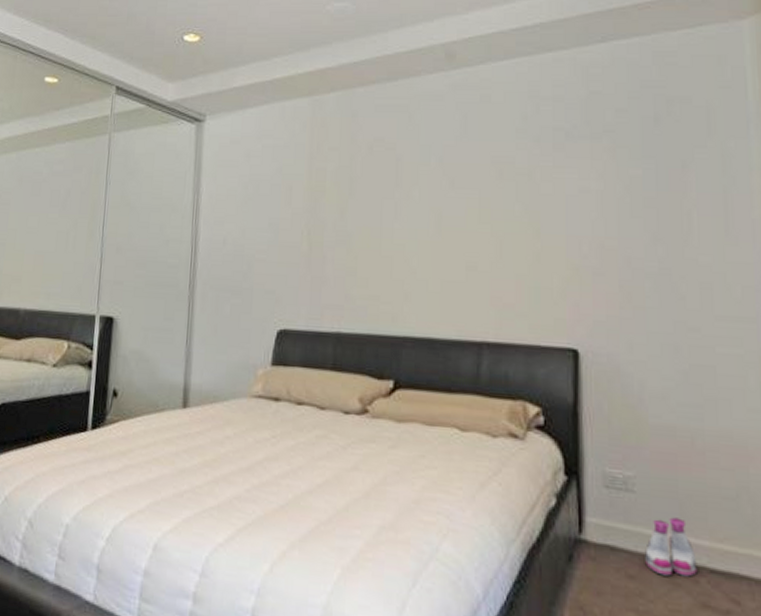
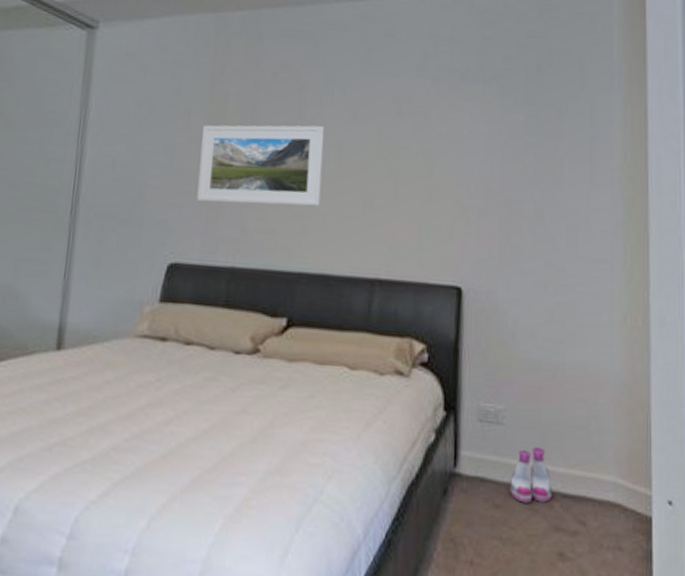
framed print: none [301,195,423,273] -> present [196,125,325,207]

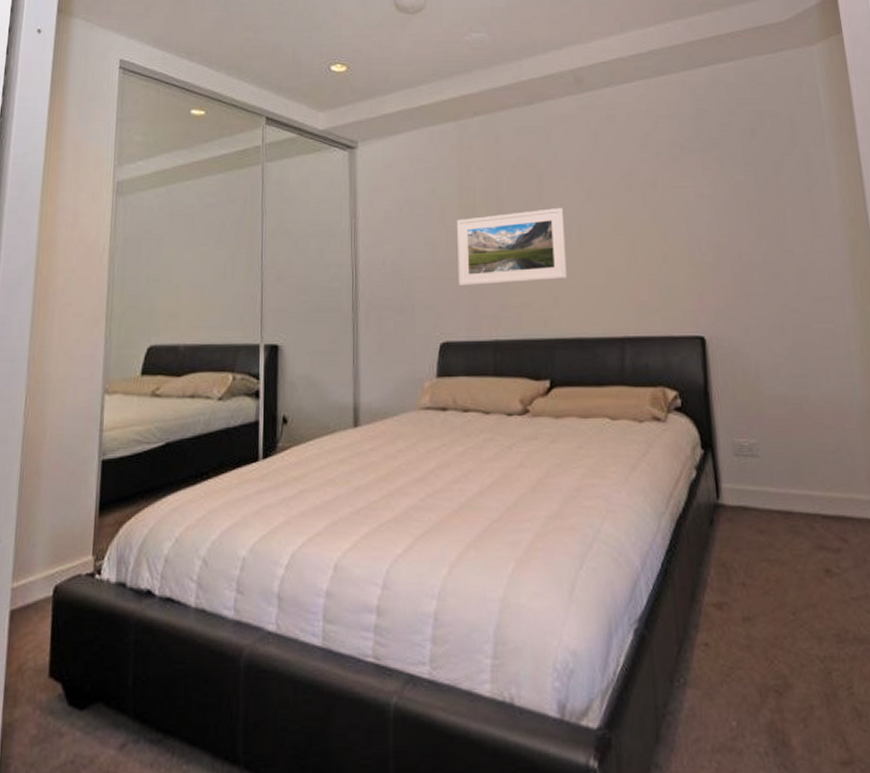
boots: present [510,447,553,503] -> none [771,474,813,526]

